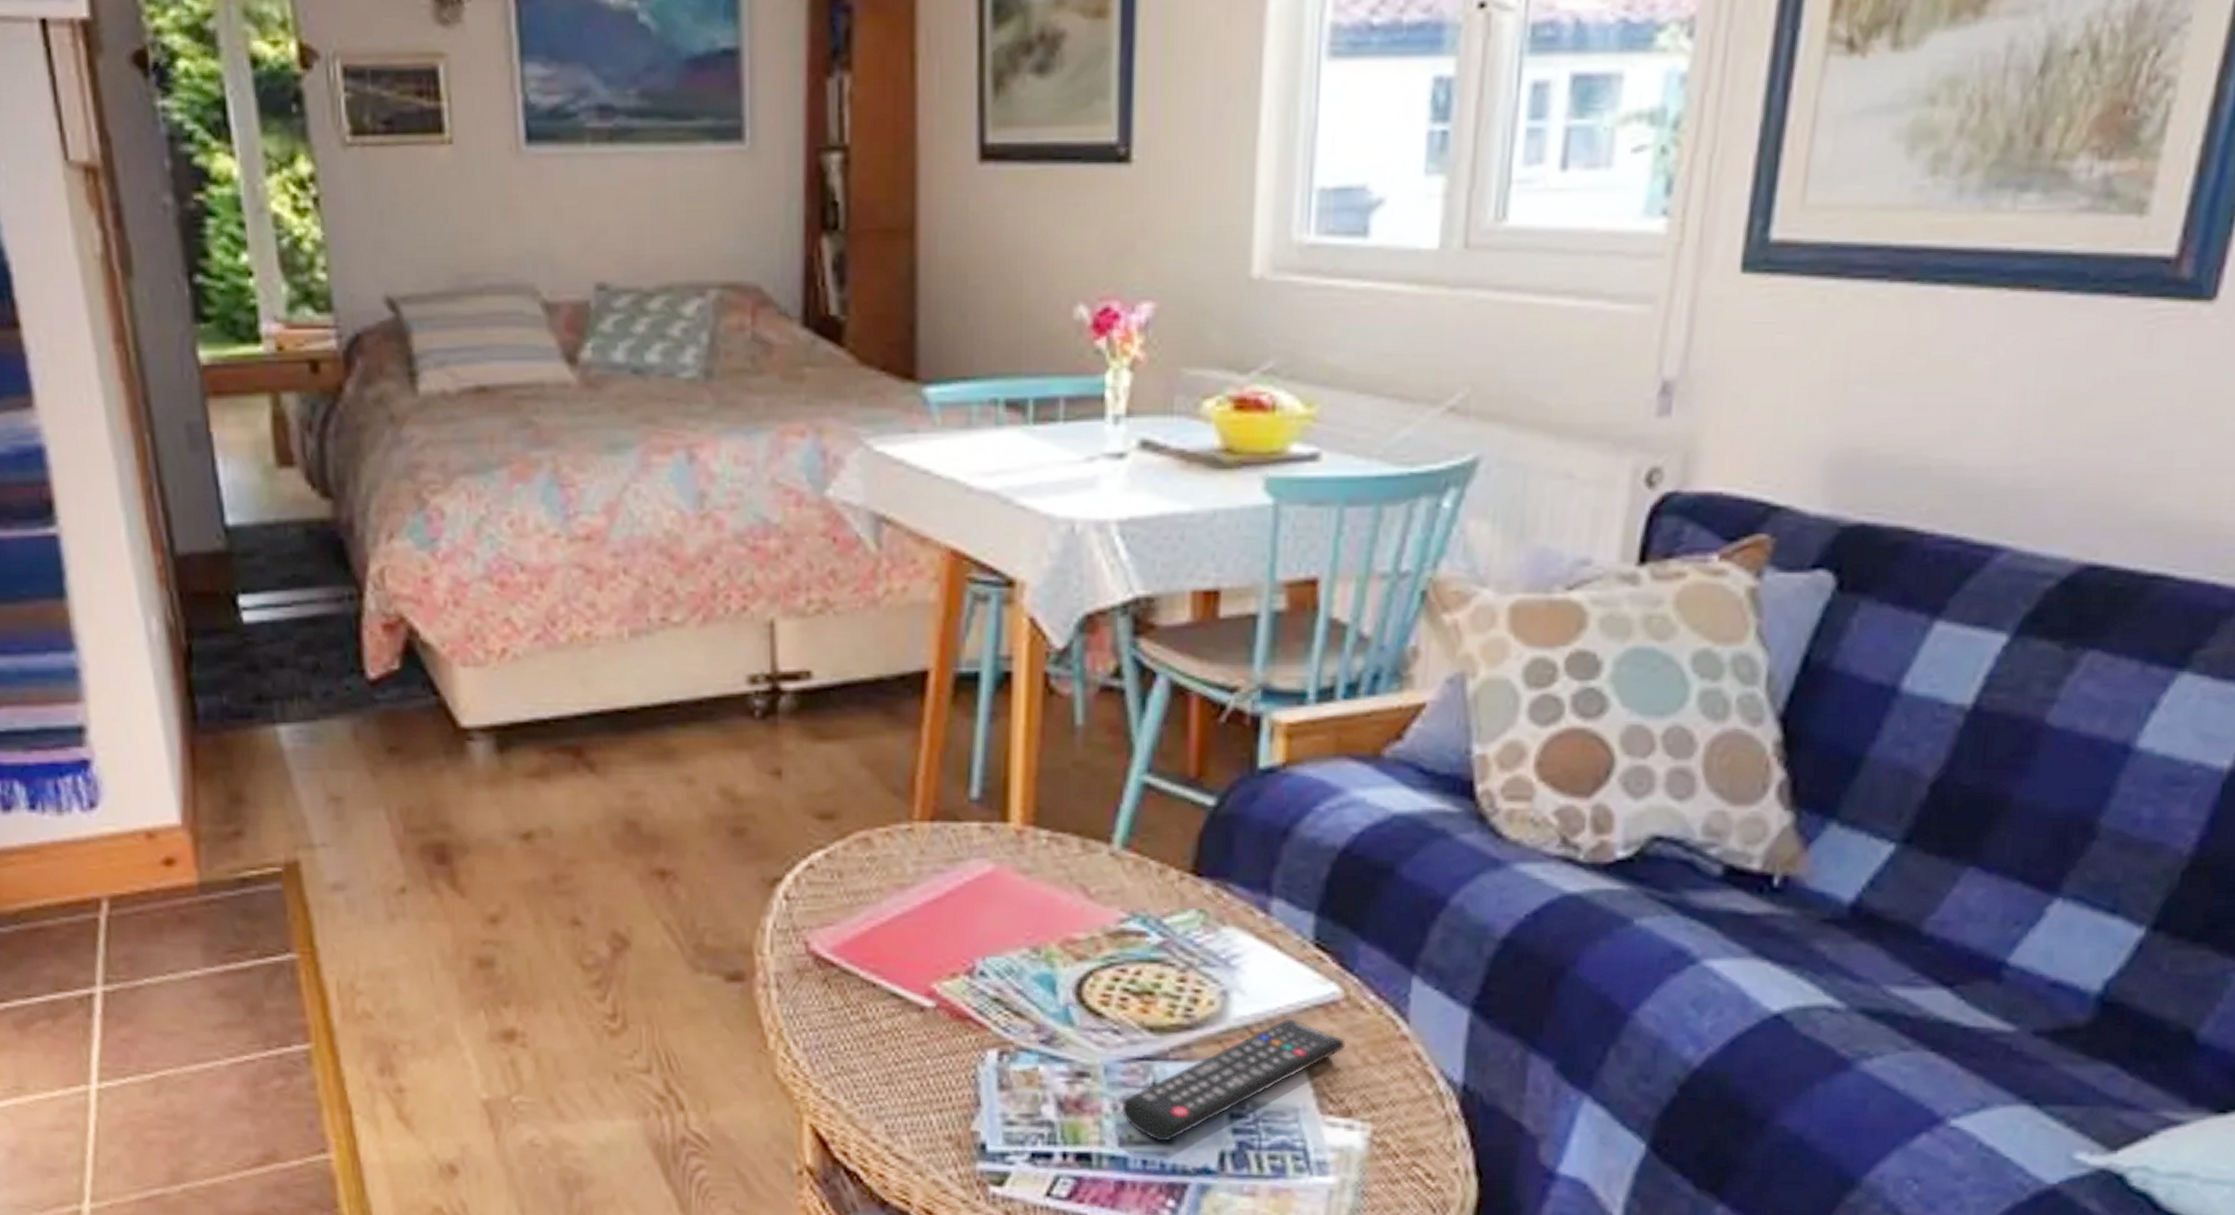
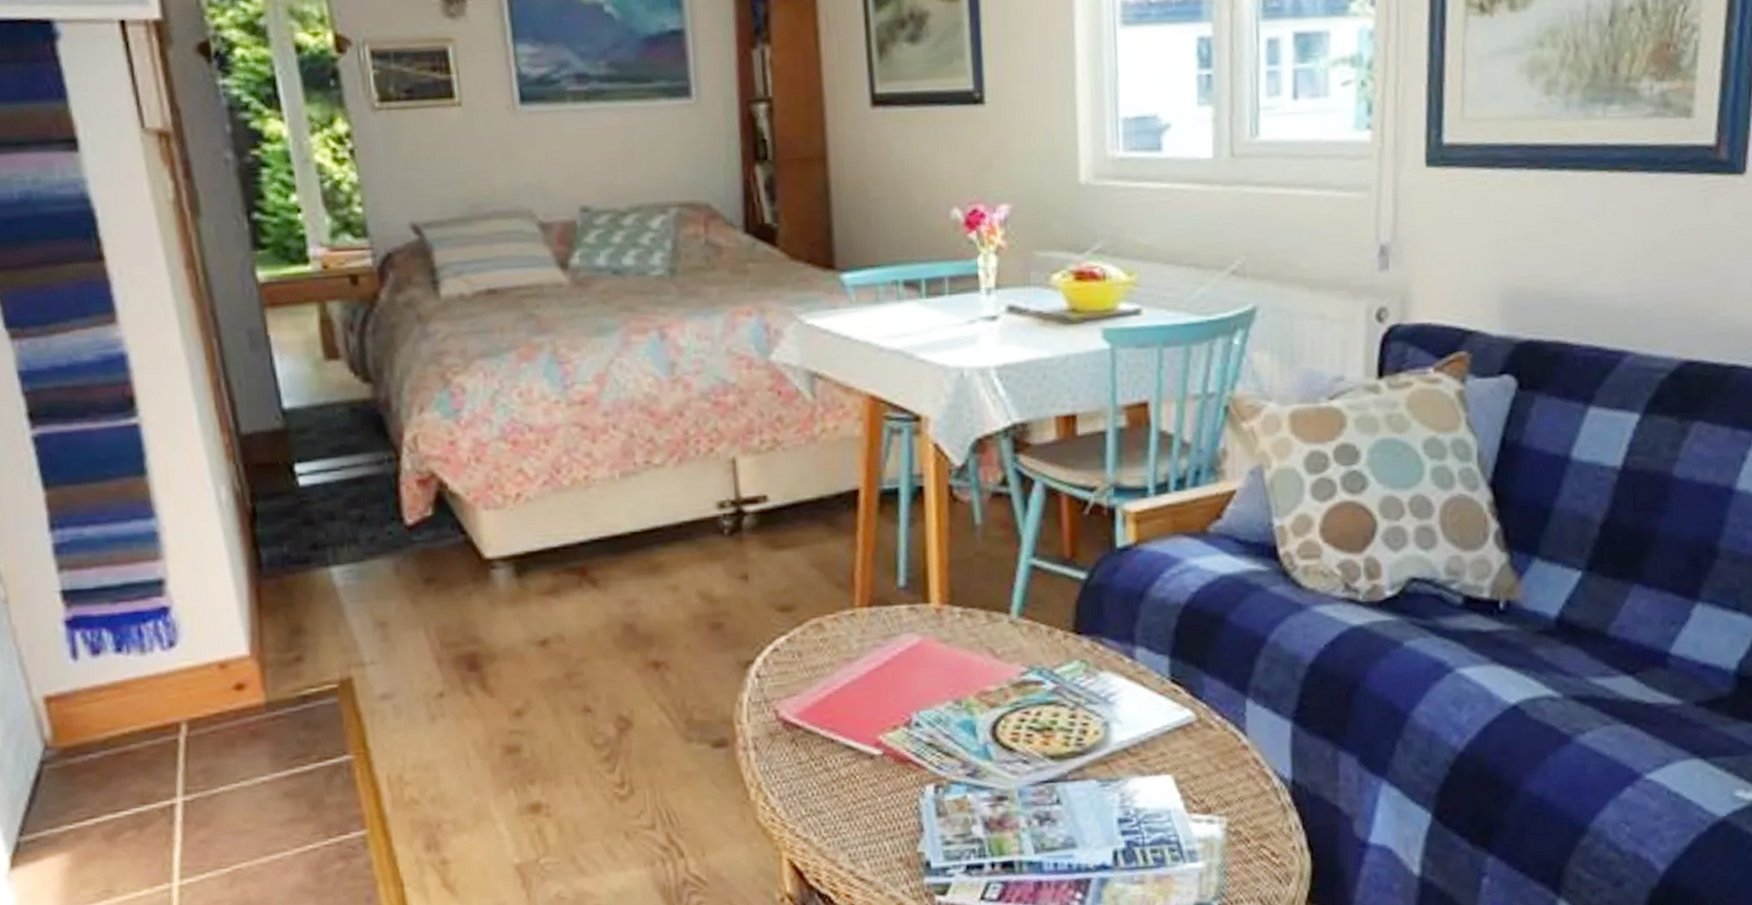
remote control: present [1121,1018,1345,1142] -> none [1034,739,1201,847]

